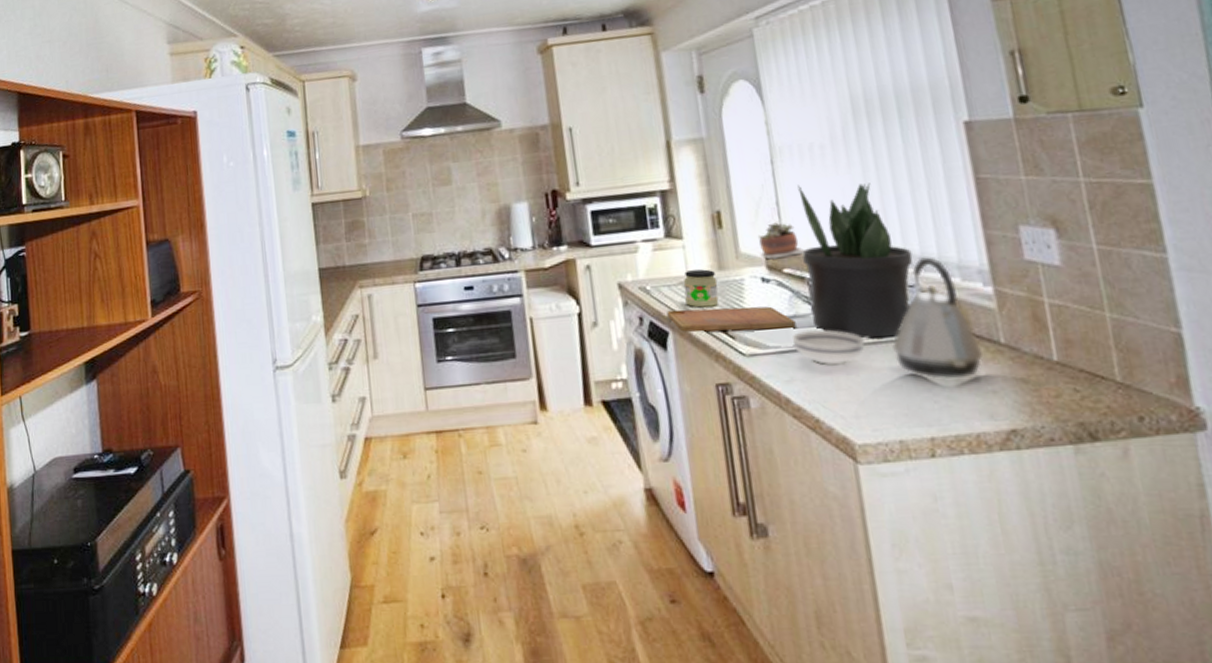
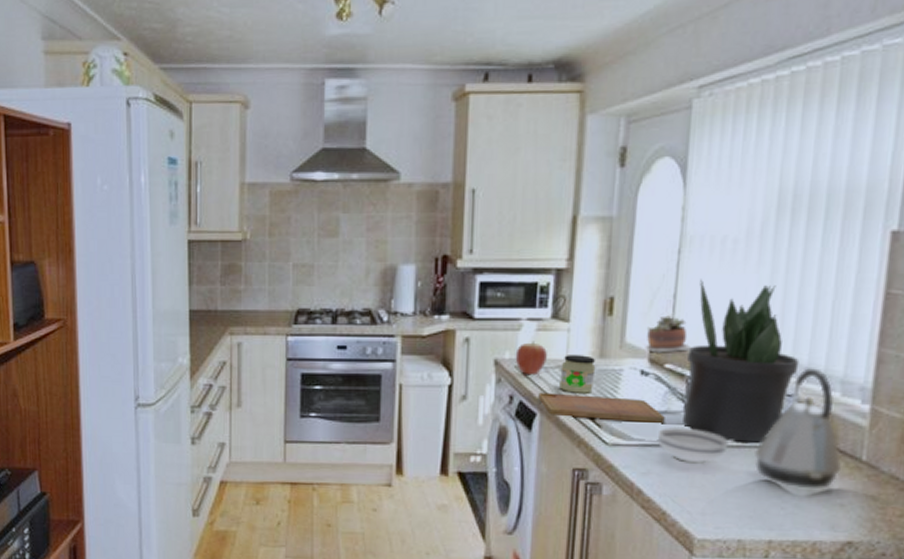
fruit: none [636,261,669,295] -> present [515,341,547,376]

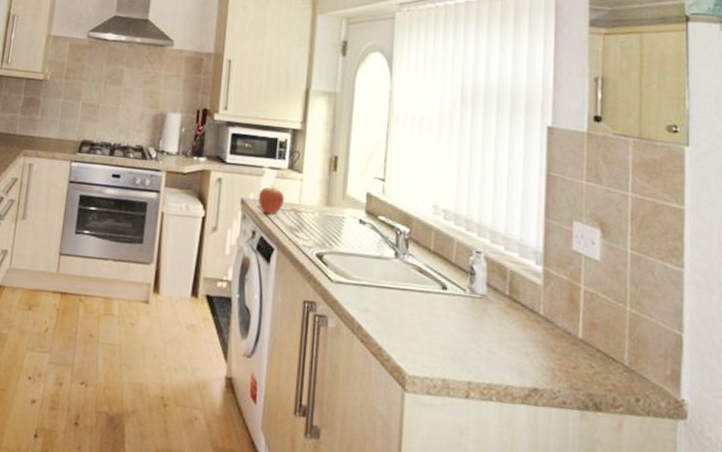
cutting board: present [538,392,665,424] -> none [276,230,379,268]
jar: present [559,355,596,393] -> none [293,200,323,235]
succulent plant: present [645,315,692,353] -> none [362,176,400,207]
bowl: present [658,426,729,464] -> none [374,270,432,306]
planter: present [683,279,800,443] -> none [394,149,485,291]
kettle: present [755,368,842,488] -> none [453,230,524,337]

